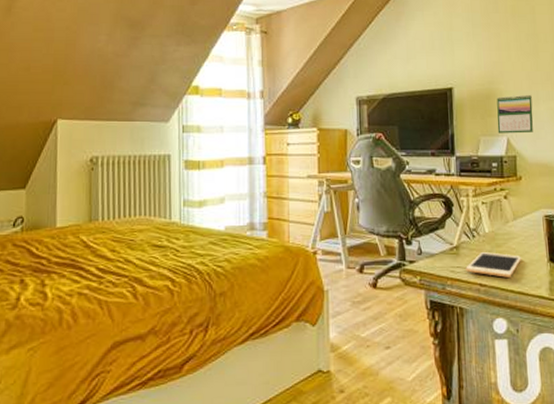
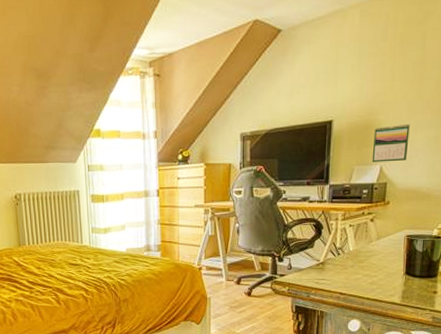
cell phone: present [466,252,522,278] -> none [329,267,381,288]

